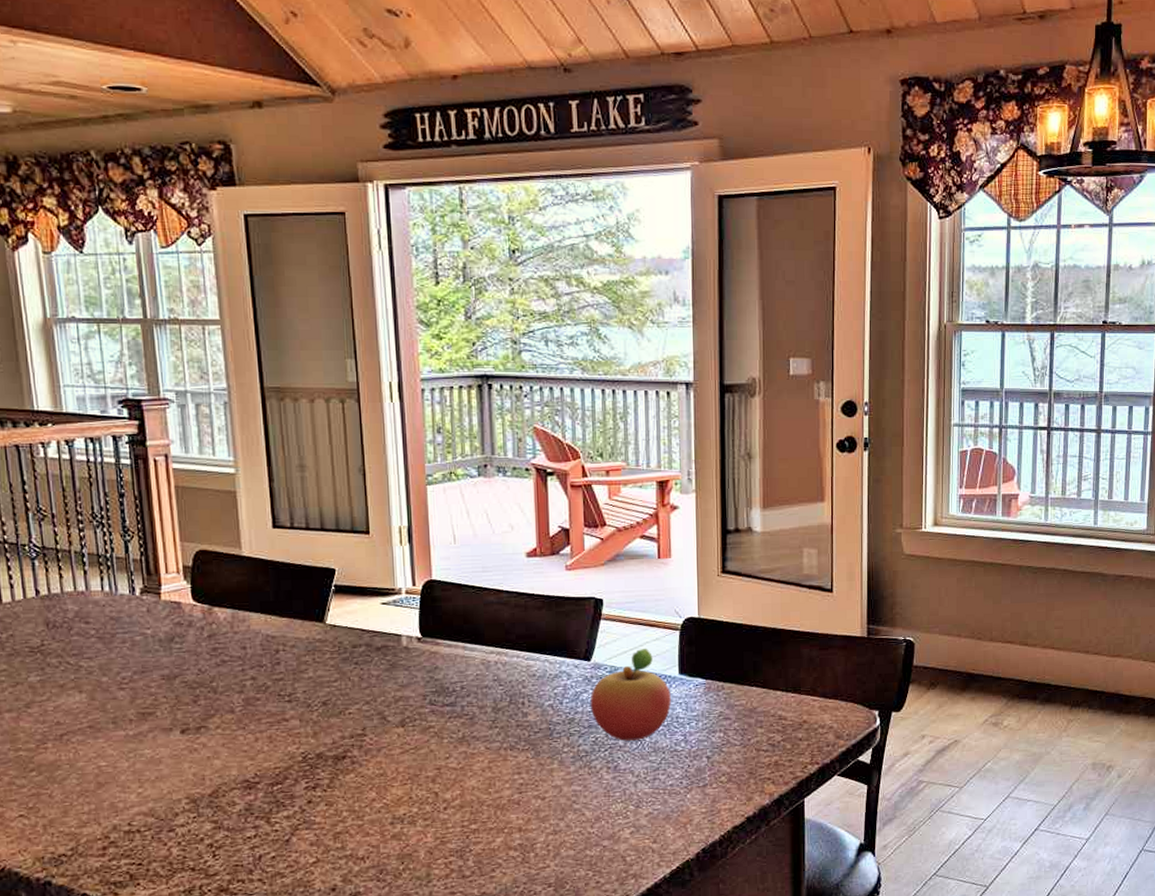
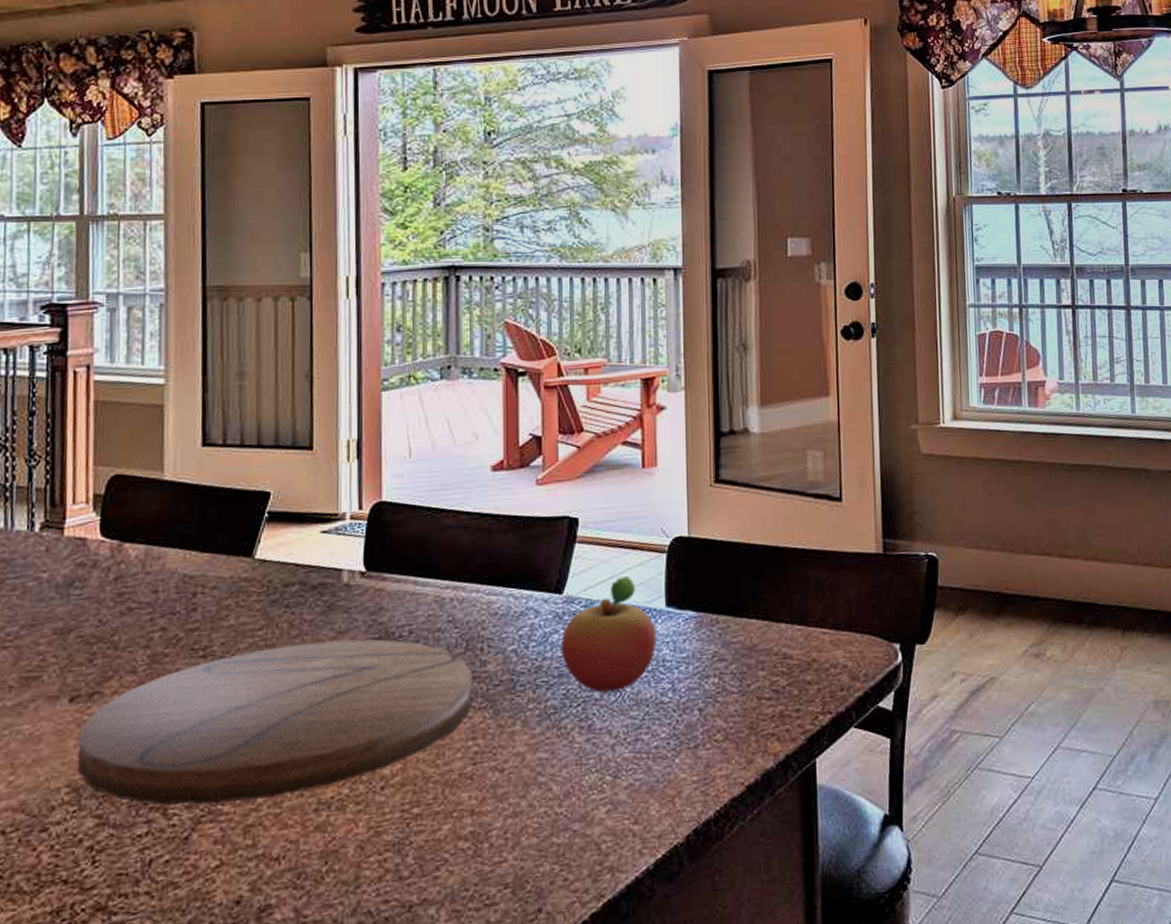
cutting board: none [191,692,517,816] -> present [77,639,473,805]

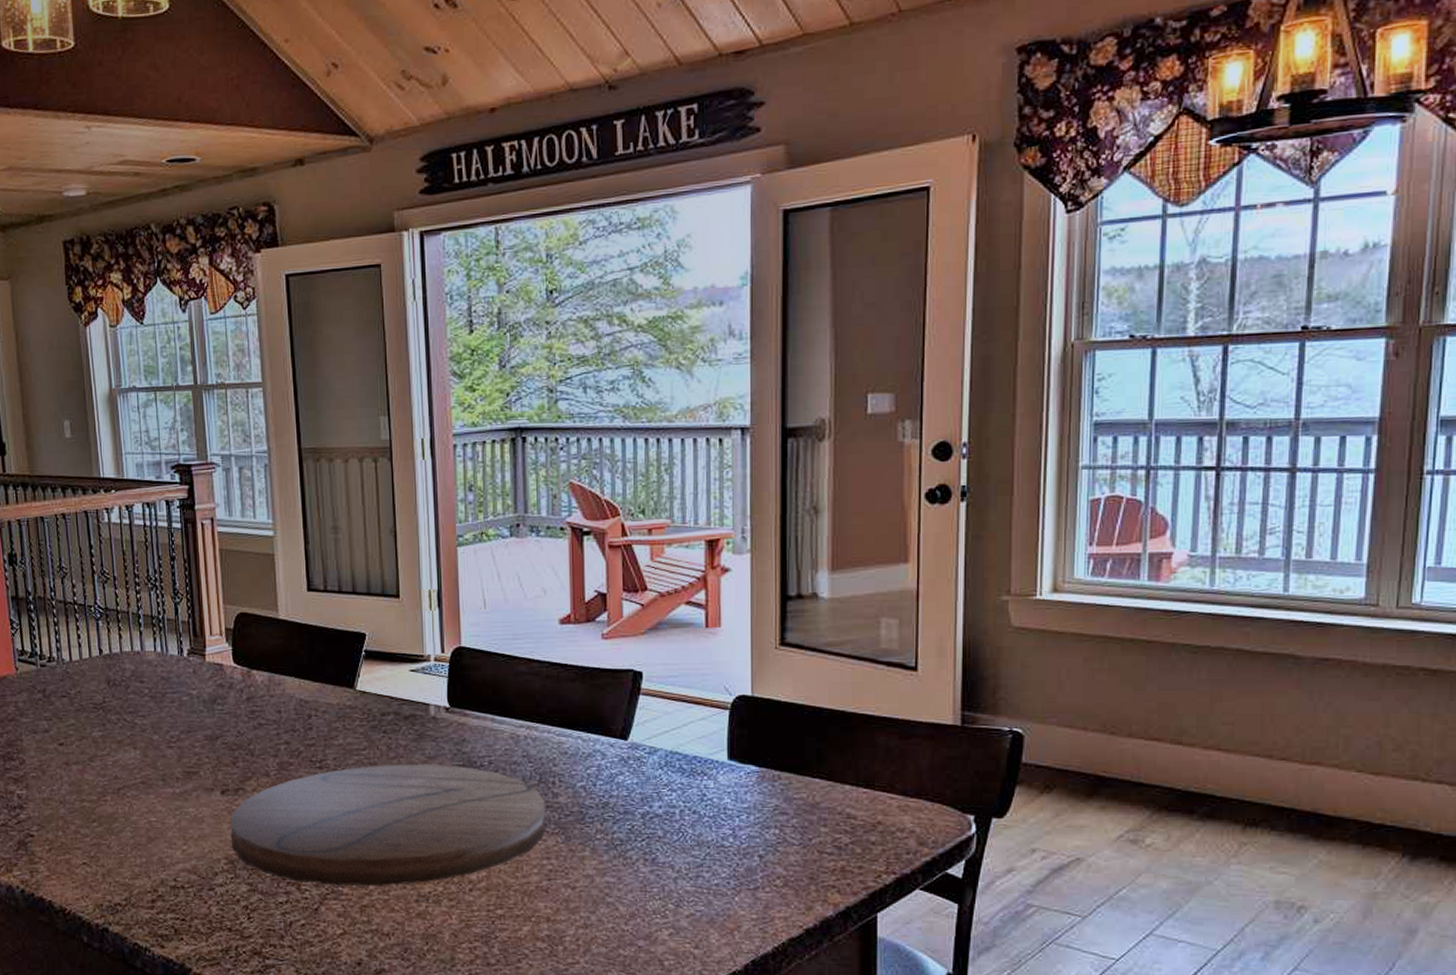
fruit: present [560,576,656,693] -> none [626,729,718,831]

